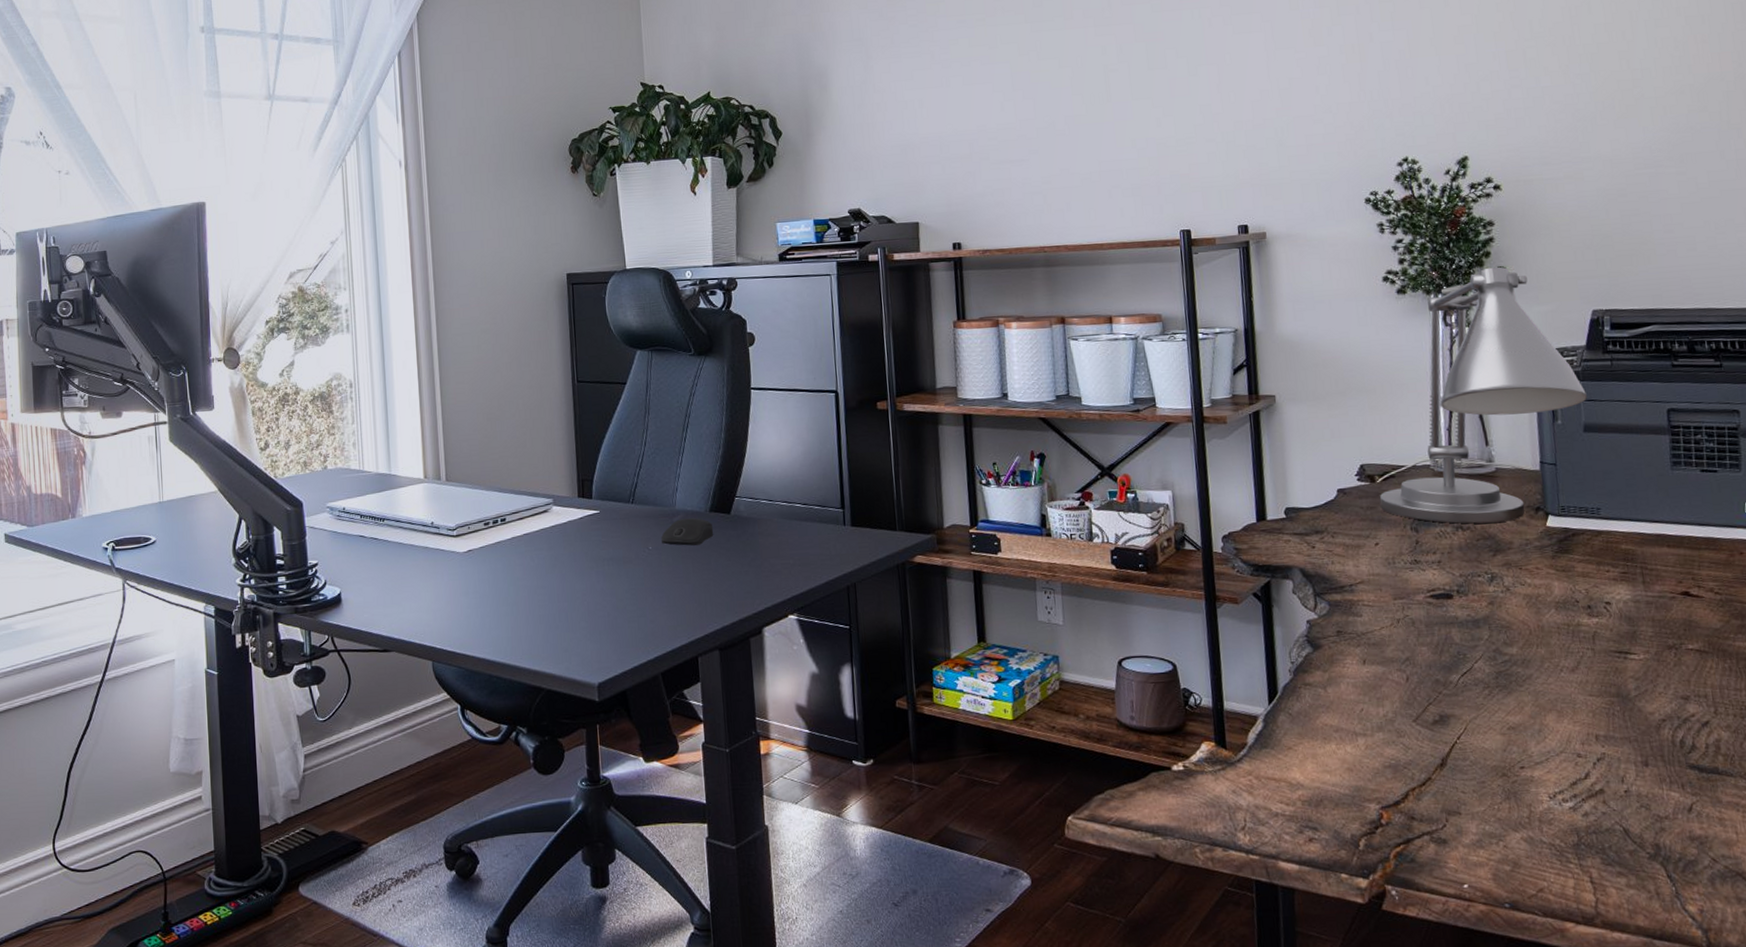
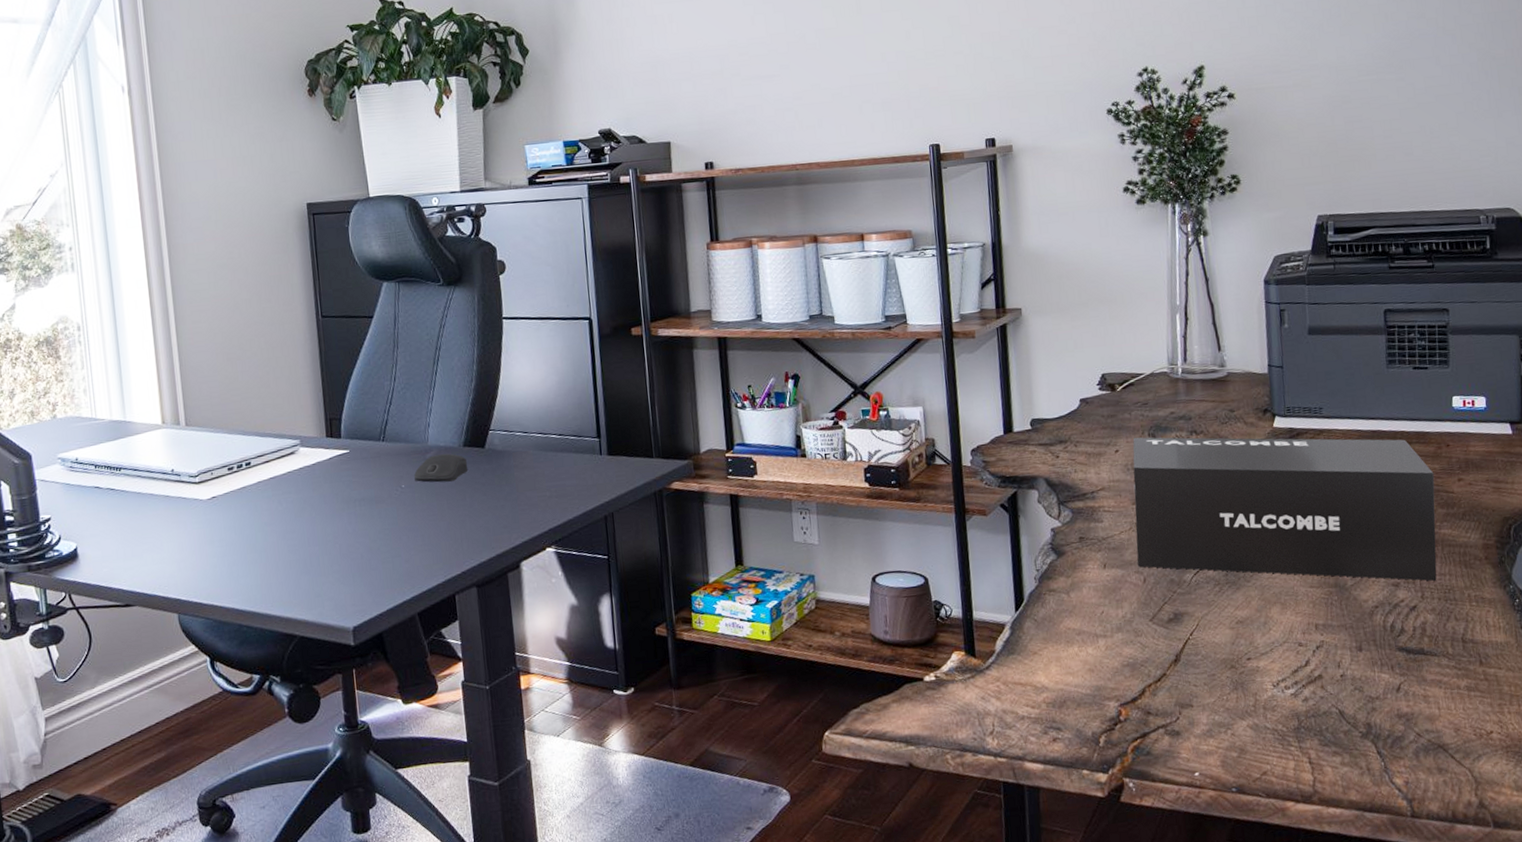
desk lamp: present [1379,266,1588,524] -> none [1119,175,1313,428]
box: none [1394,530,1732,696] -> present [1133,437,1437,581]

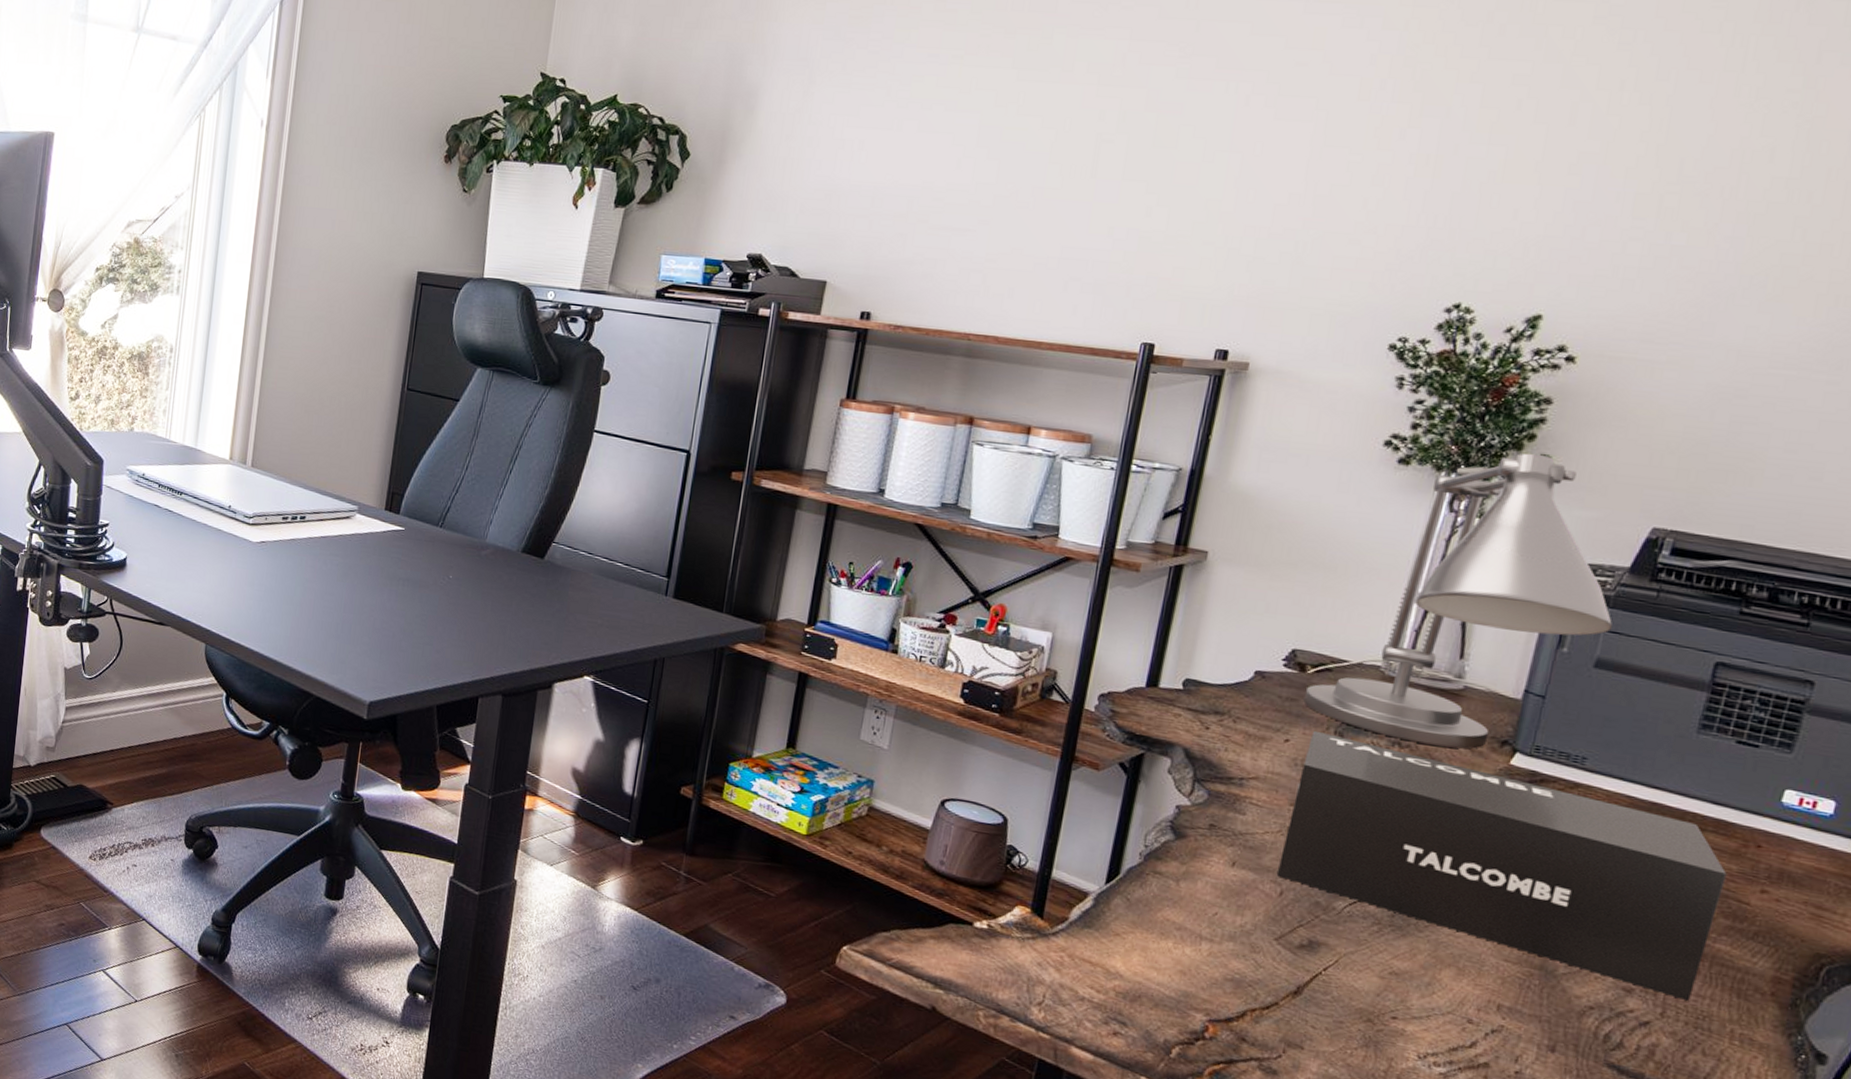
computer mouse: present [414,453,468,483] -> none [464,553,523,585]
desk lamp: none [1119,175,1313,428] -> present [1303,453,1613,749]

